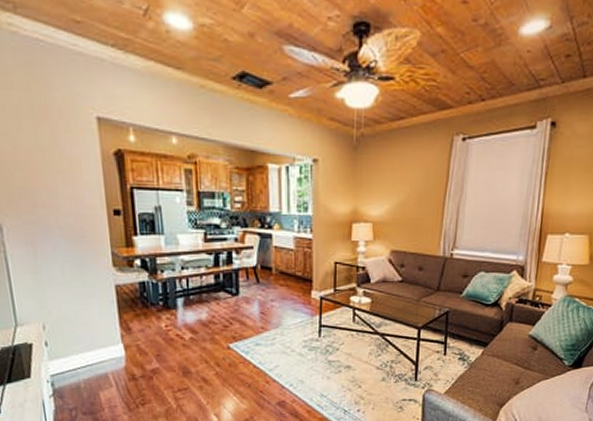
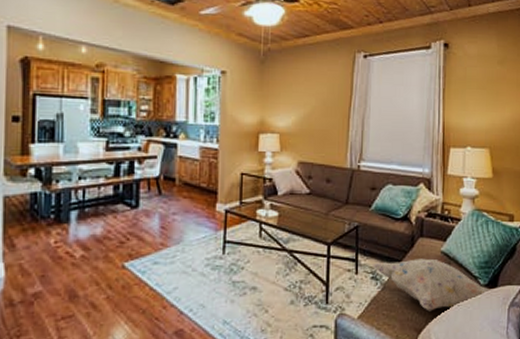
decorative pillow: none [460,341,575,389] -> present [371,258,491,312]

